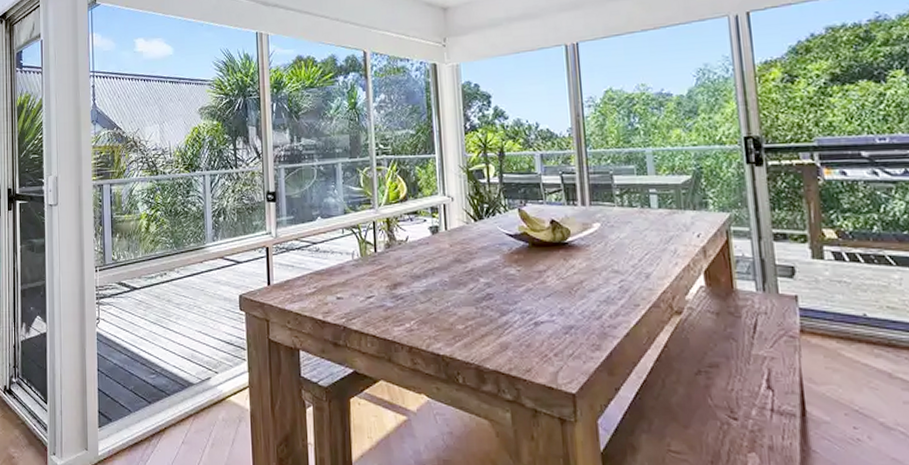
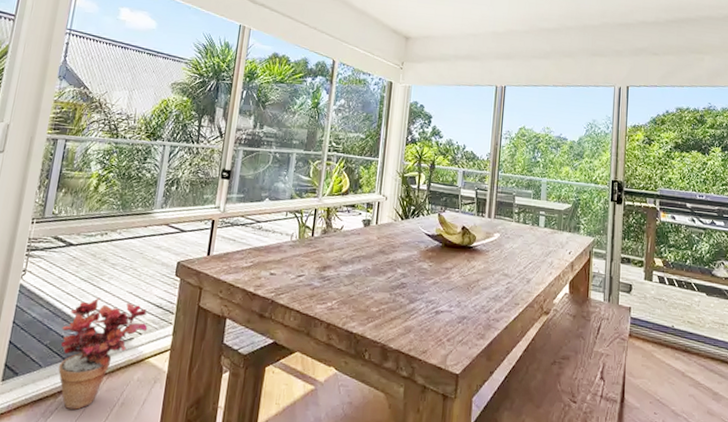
potted plant: none [142,339,223,452] -> present [58,297,148,410]

